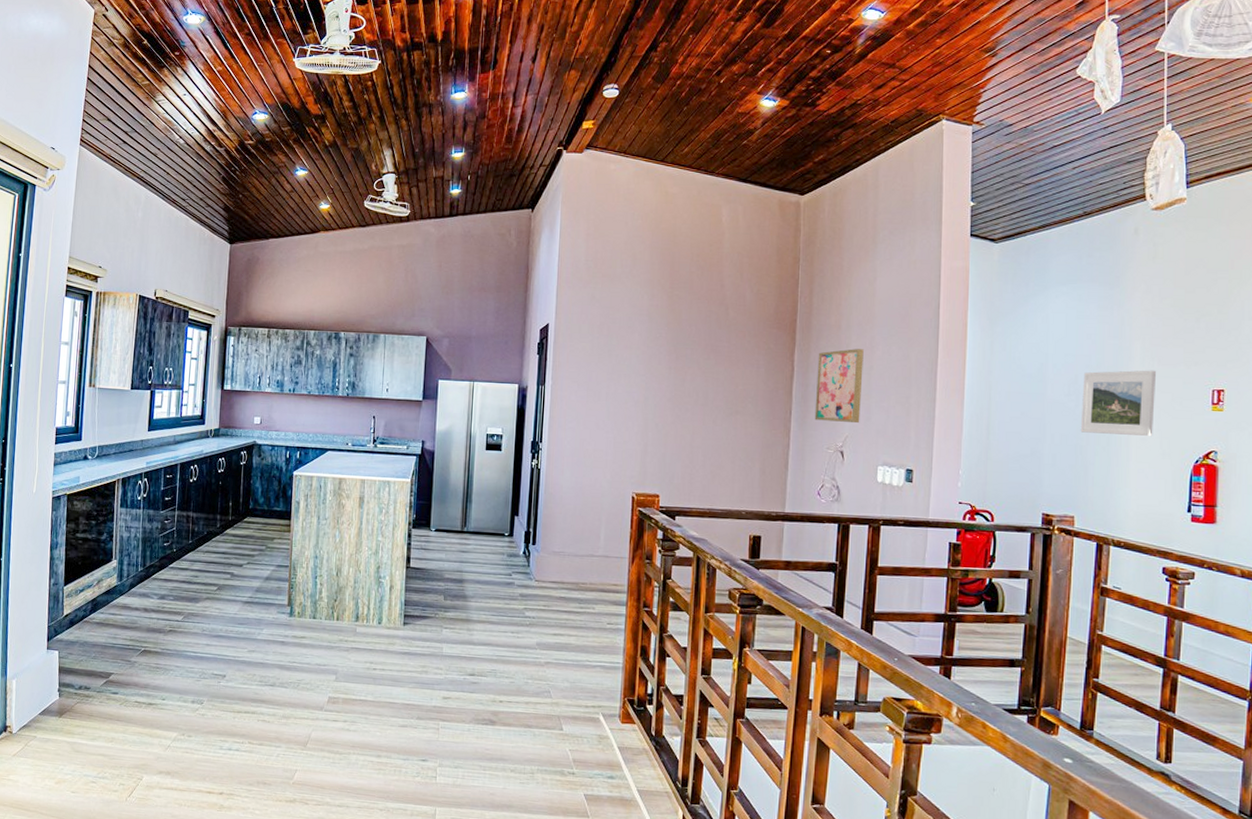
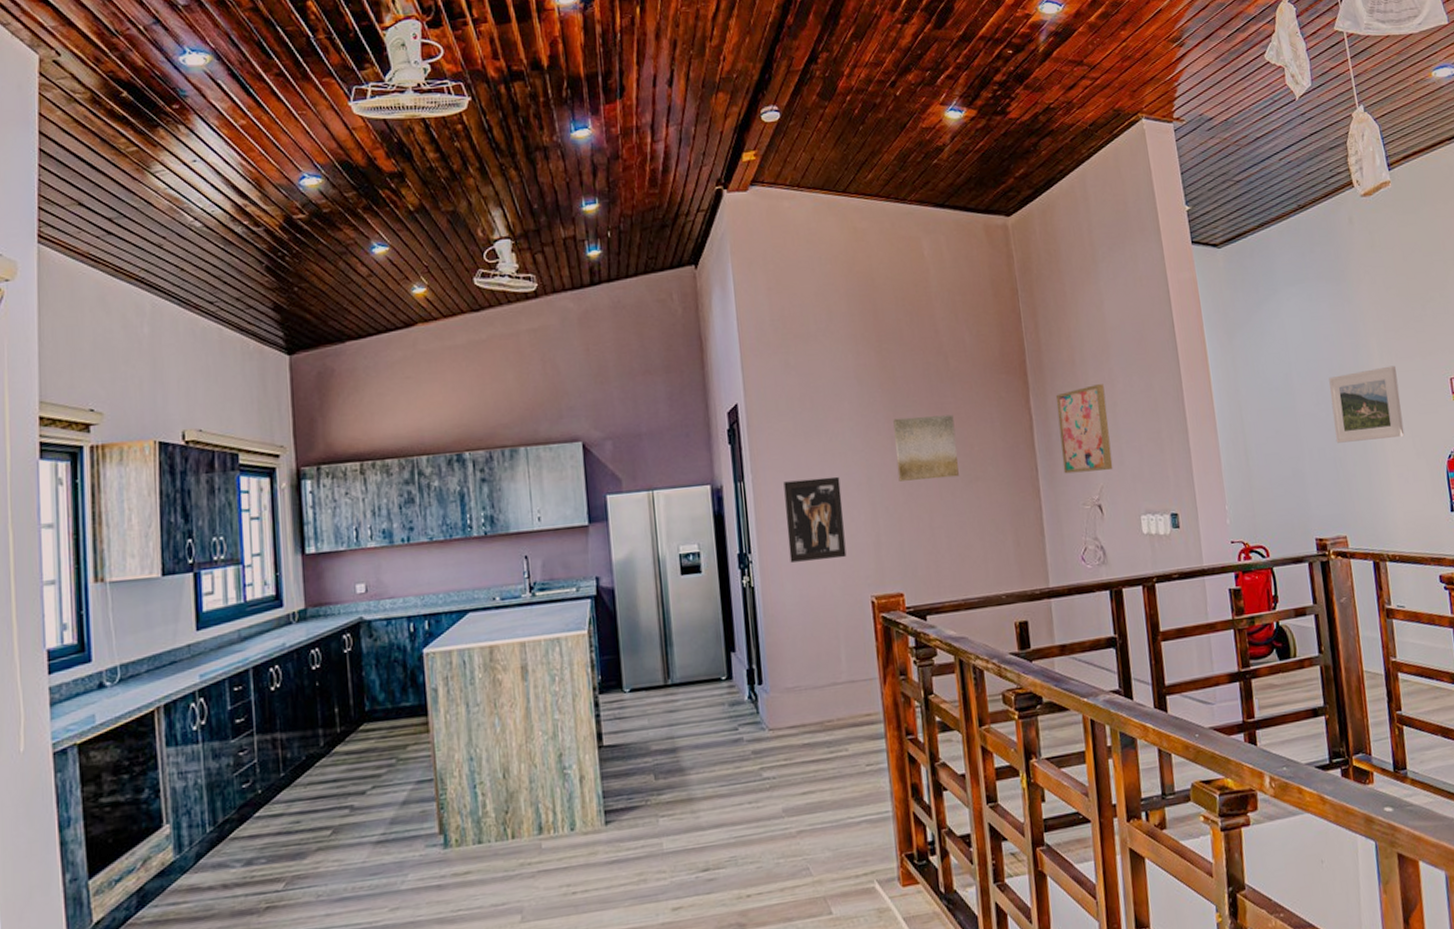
wall art: none [572,390,622,458] -> present [783,476,847,563]
wall art: none [670,353,725,408] -> present [893,414,959,481]

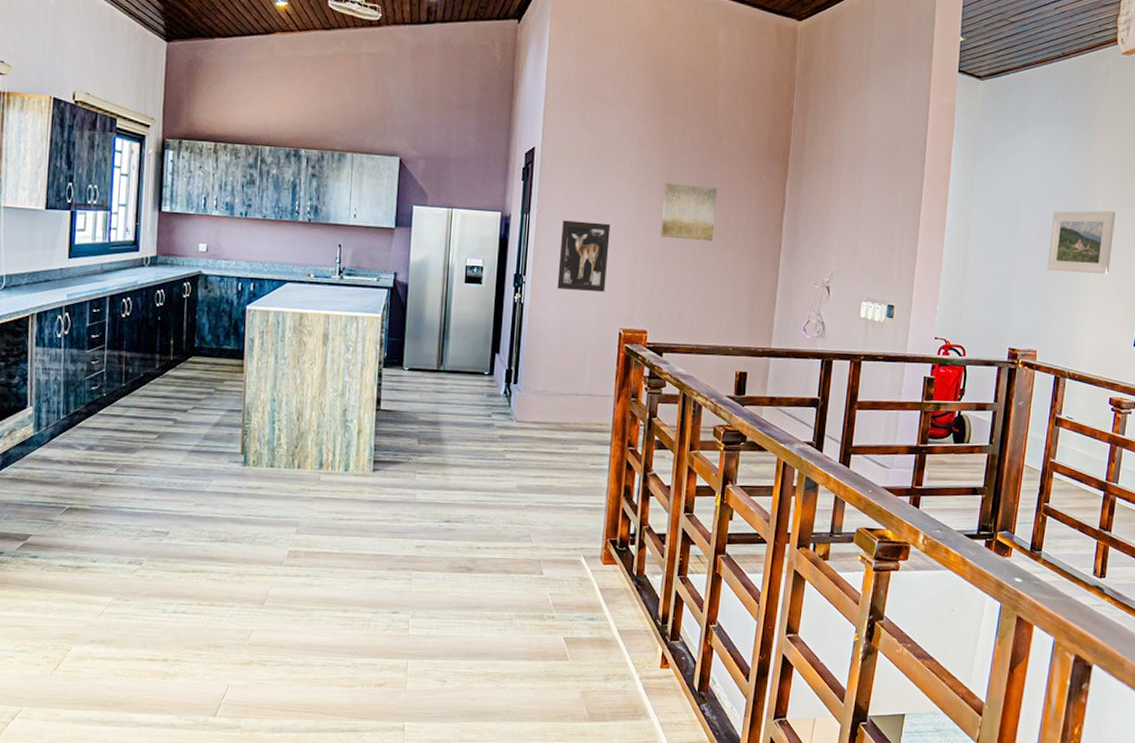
wall art: present [1056,384,1113,474] -> none [803,183,853,259]

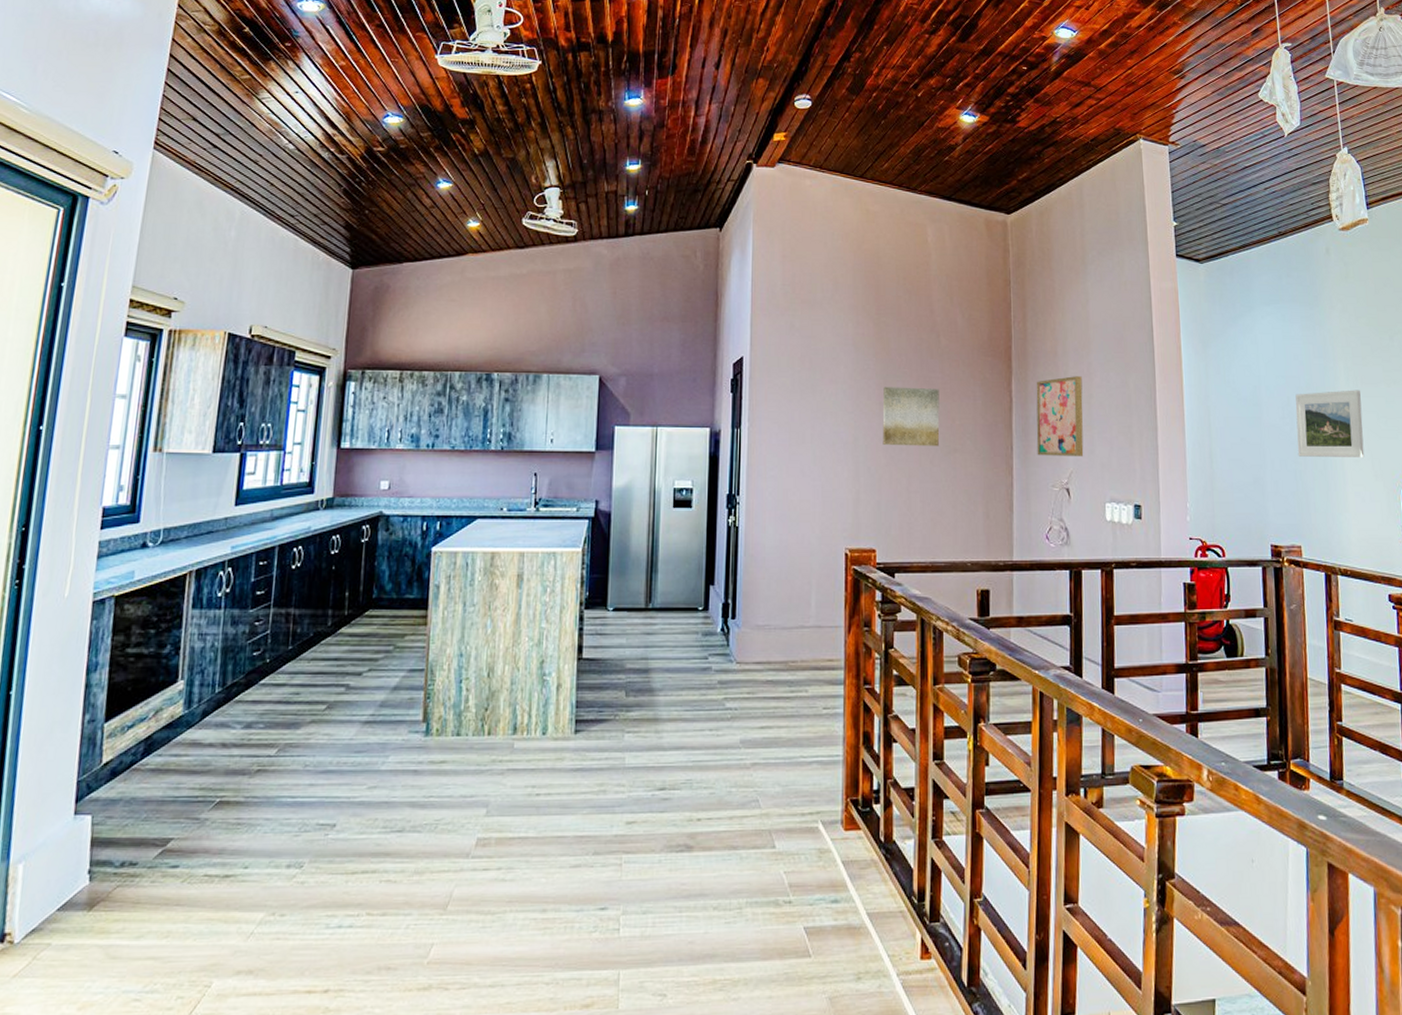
wall art: present [557,220,611,293] -> none [774,433,828,510]
wall art: none [803,183,853,259] -> present [1036,376,1084,457]

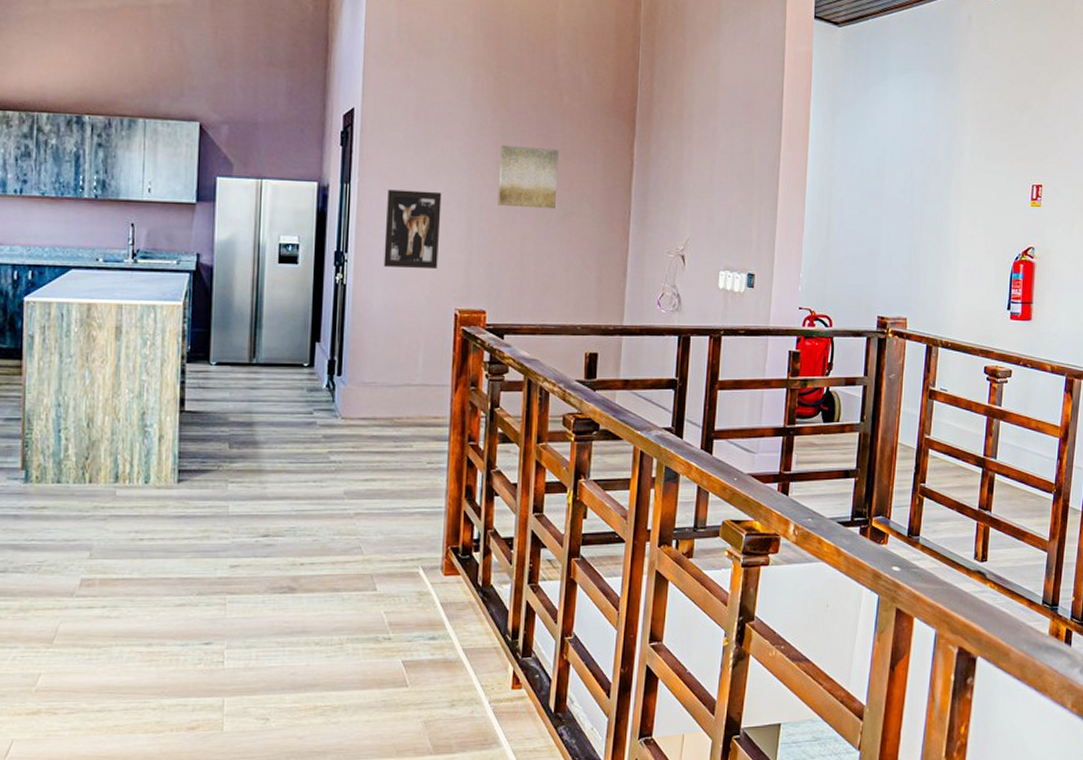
wall art: none [774,433,828,510] -> present [383,189,442,270]
wall art: present [1036,376,1084,457] -> none [654,141,706,225]
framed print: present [1295,390,1365,459] -> none [914,165,983,234]

